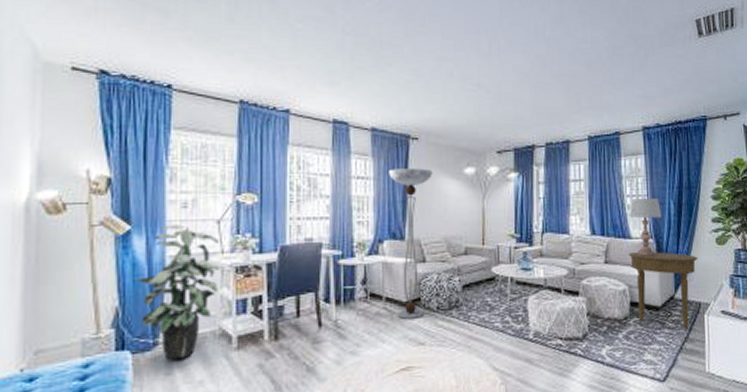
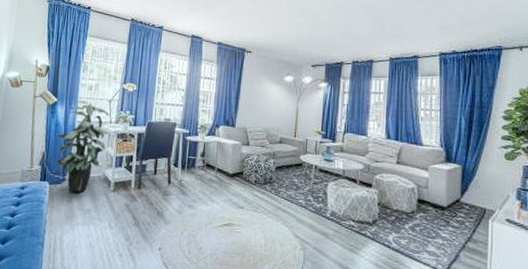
floor lamp: present [389,168,433,320] -> none [224,73,260,188]
lamp: present [629,197,662,256] -> none [422,112,453,163]
side table: present [629,252,698,329] -> none [419,157,486,230]

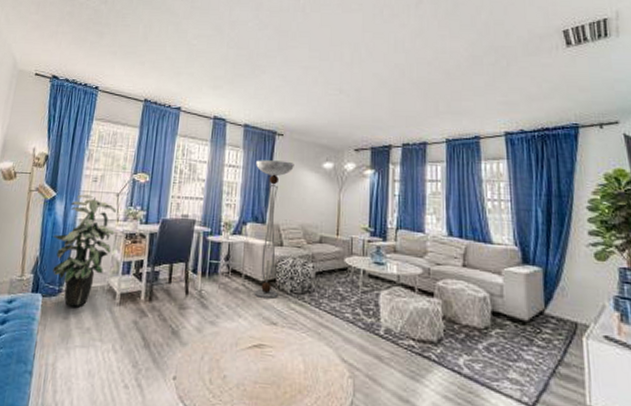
floor lamp: none [224,73,260,188] -> present [254,160,294,300]

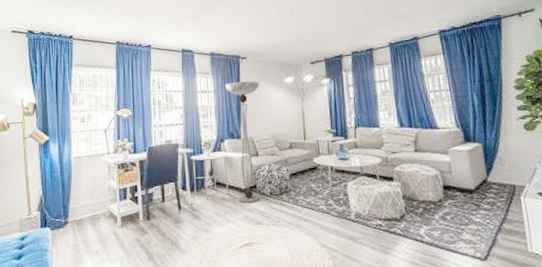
indoor plant: present [52,194,116,307] -> none [52,134,107,235]

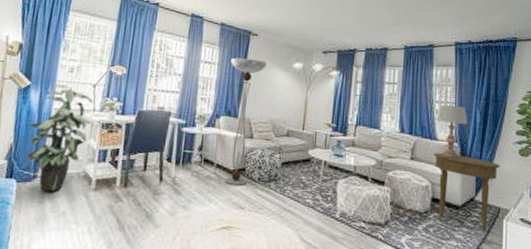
indoor plant: none [52,134,107,235] -> present [27,84,93,192]
lamp: none [434,91,467,144] -> present [436,105,468,159]
side table: none [437,139,508,210] -> present [434,153,501,230]

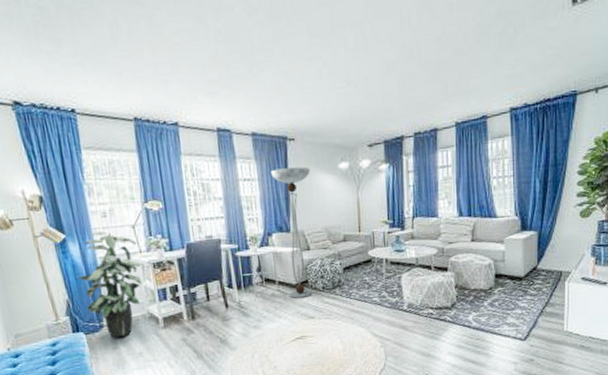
side table: present [434,153,501,230] -> none [494,228,562,295]
lamp: present [436,105,468,159] -> none [495,178,528,233]

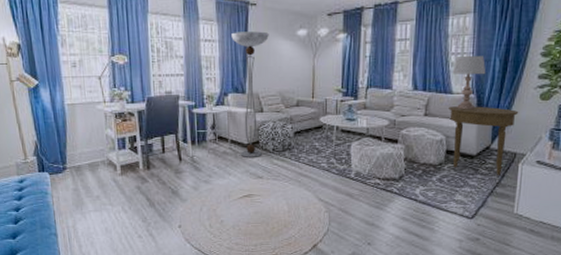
indoor plant: present [76,231,142,339] -> none [45,80,104,181]
side table: none [494,228,562,295] -> present [449,106,519,175]
lamp: none [495,178,528,233] -> present [452,55,486,110]

